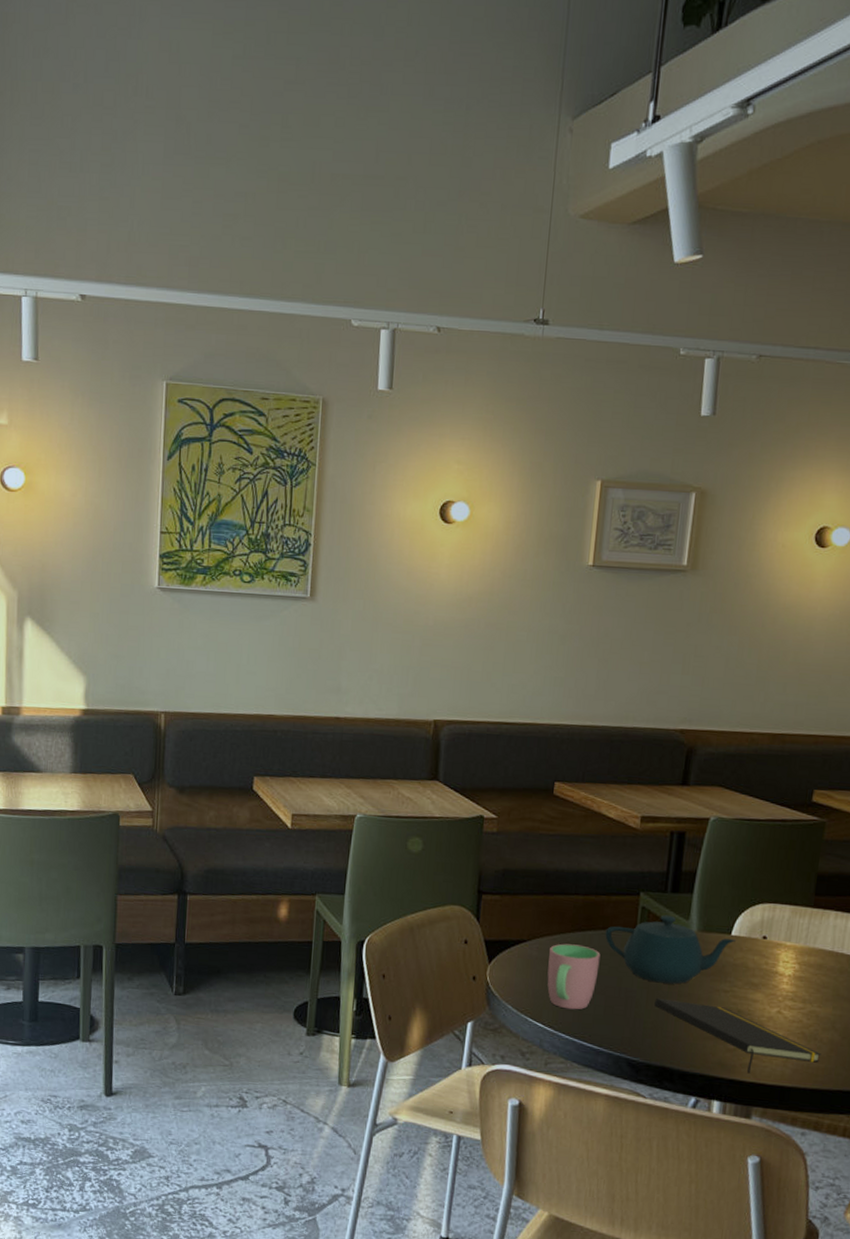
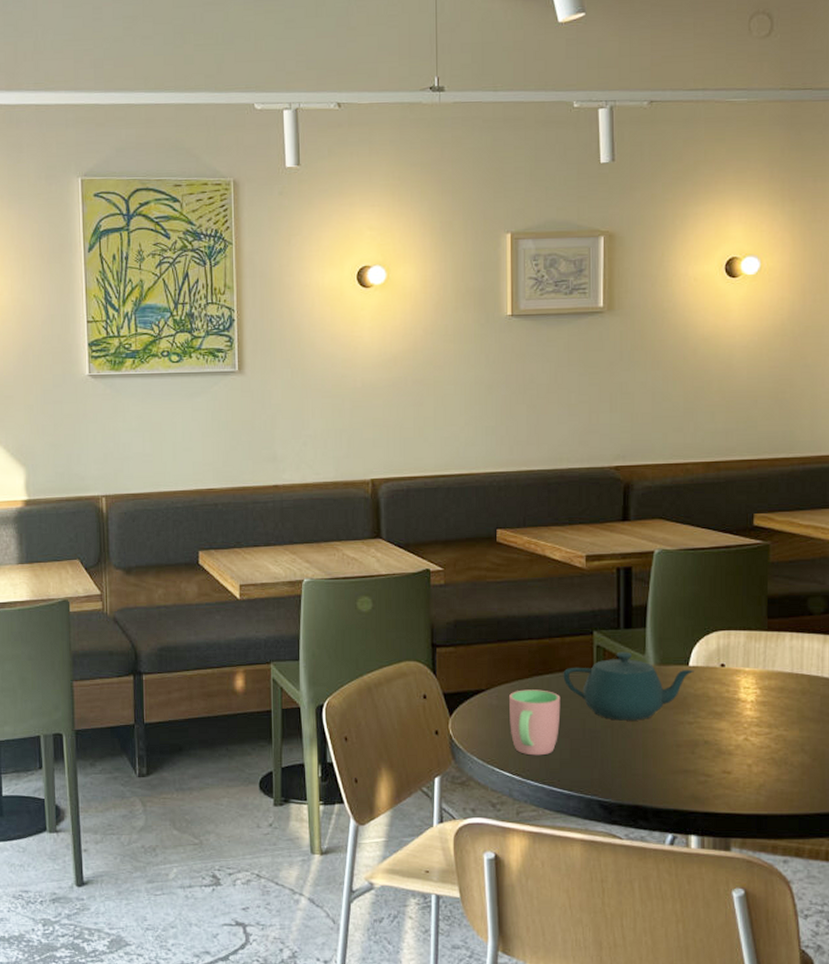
notepad: present [654,998,821,1074] -> none [620,736,794,805]

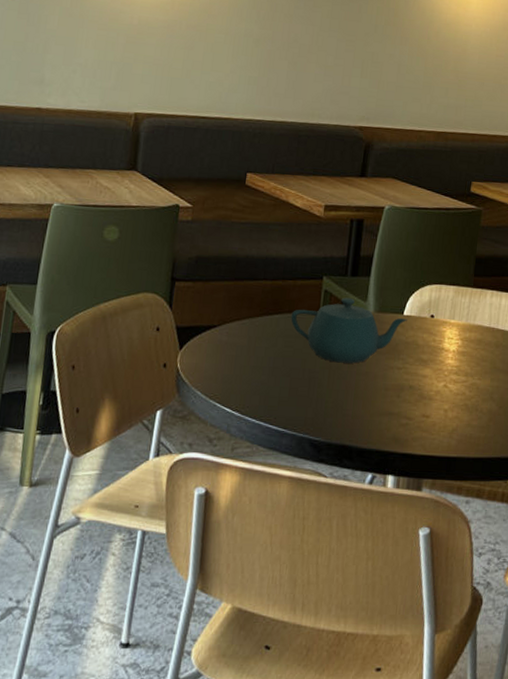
cup: present [509,689,561,756] -> none [235,328,286,393]

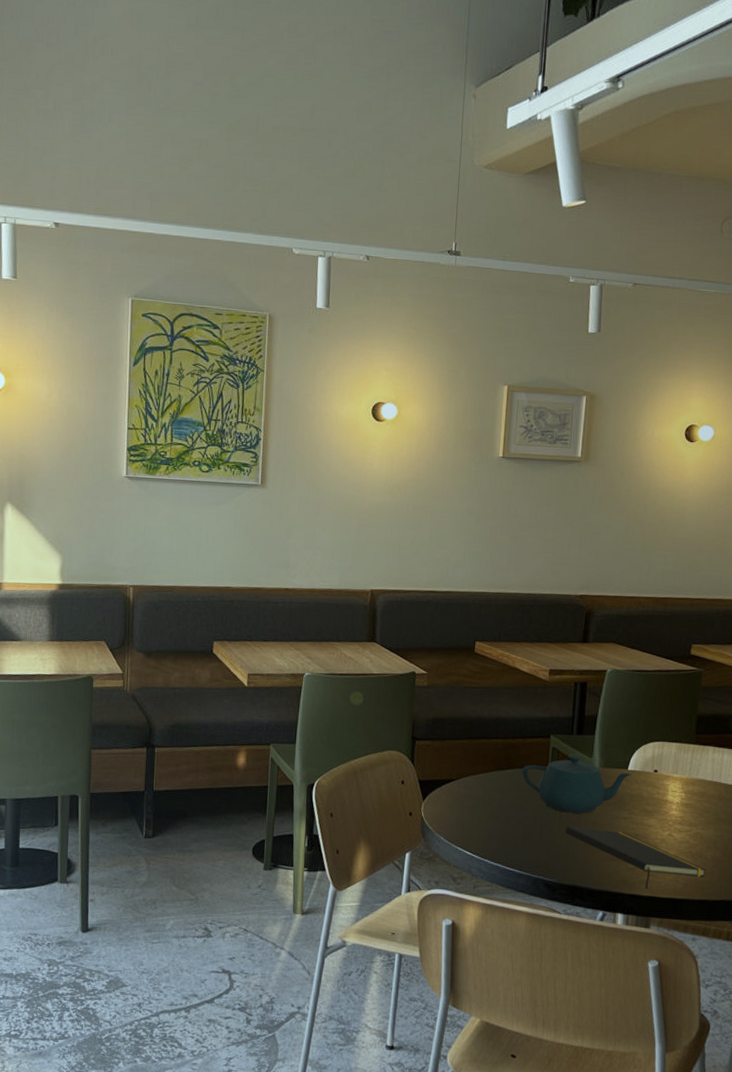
notepad: none [335,377,482,447] -> present [565,826,706,889]

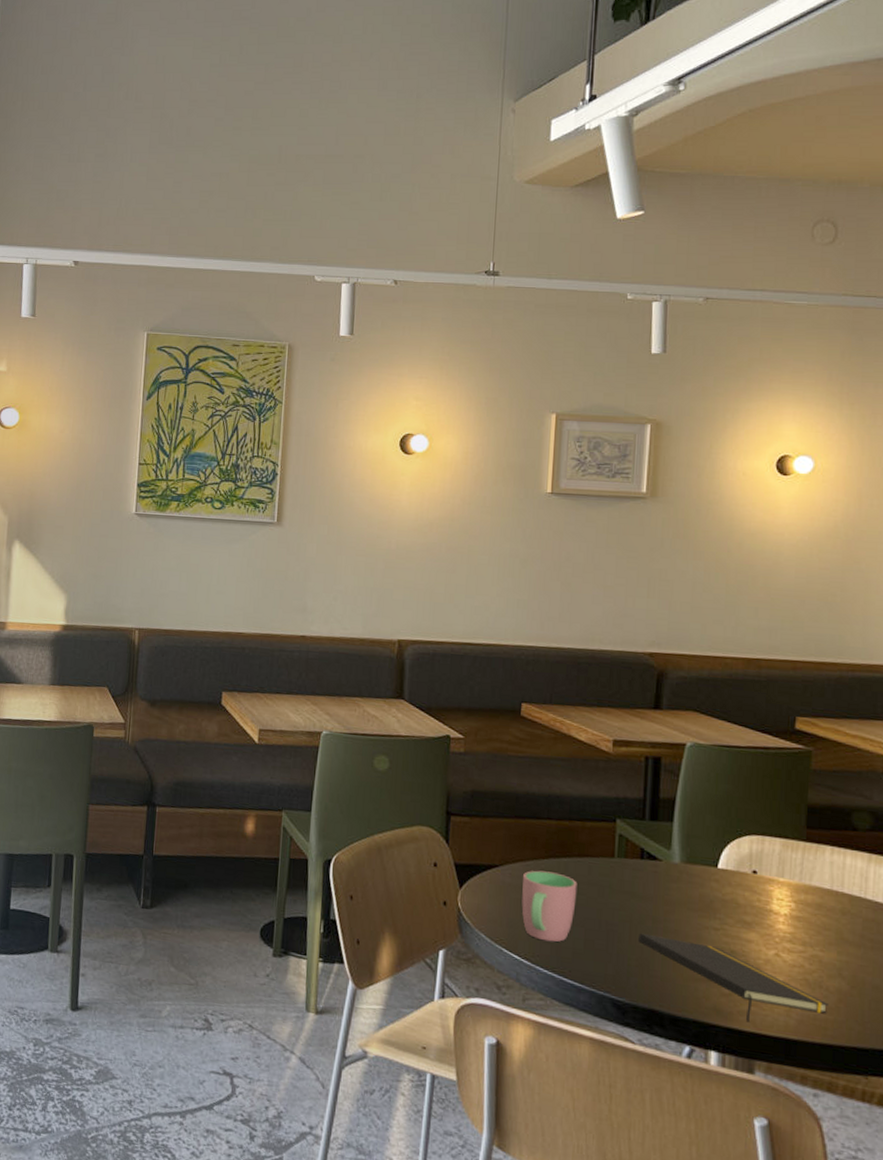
cup: none [473,781,519,839] -> present [521,870,577,942]
teapot: present [522,754,632,814] -> none [581,843,723,919]

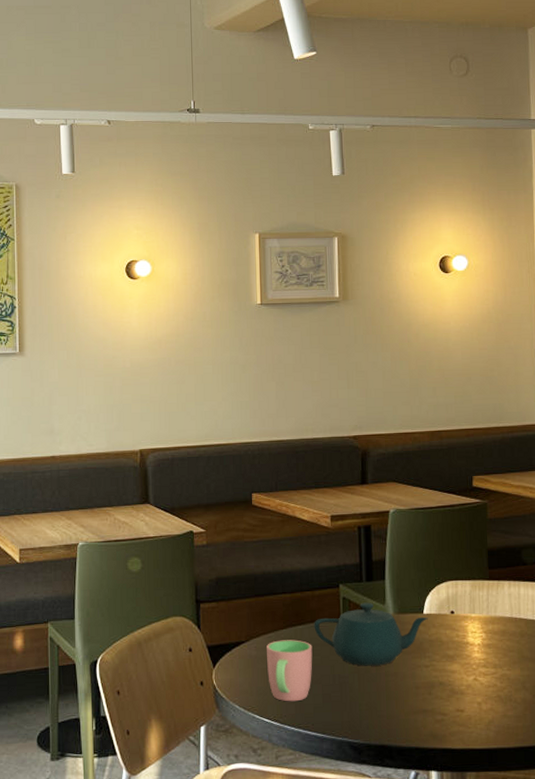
teapot: none [581,843,723,919] -> present [314,602,428,666]
notepad: present [638,933,829,1023] -> none [366,680,518,741]

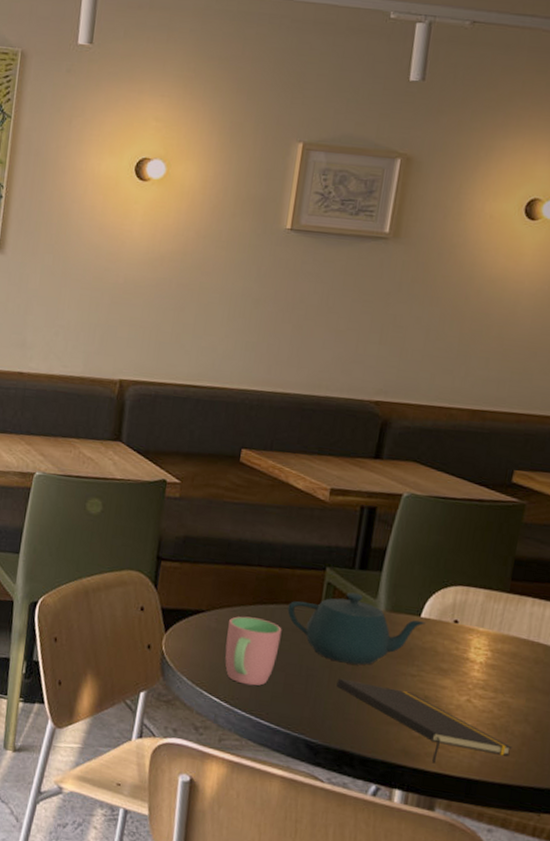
notepad: none [366,680,518,741] -> present [336,678,512,764]

